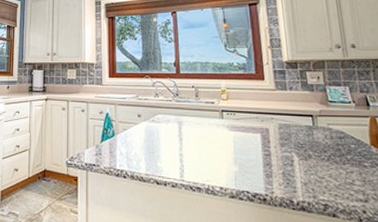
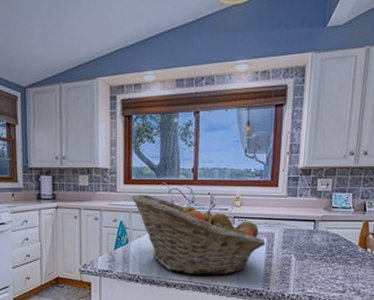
fruit basket: none [116,87,261,174] -> present [131,194,266,275]

